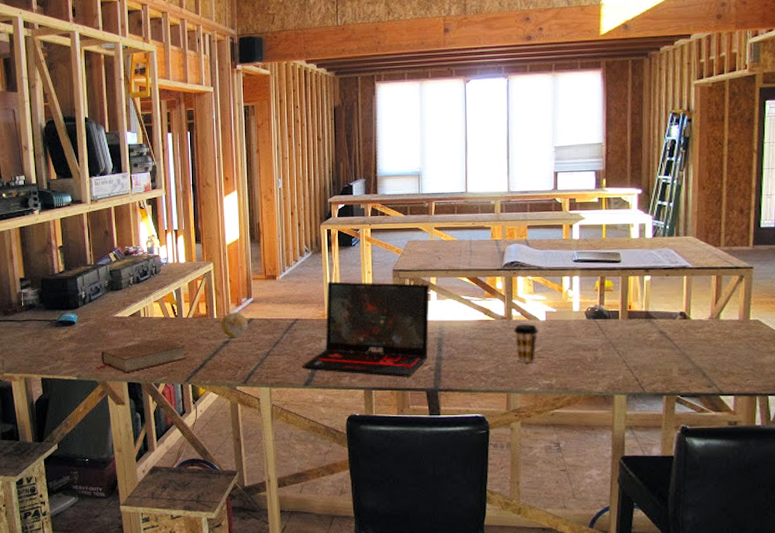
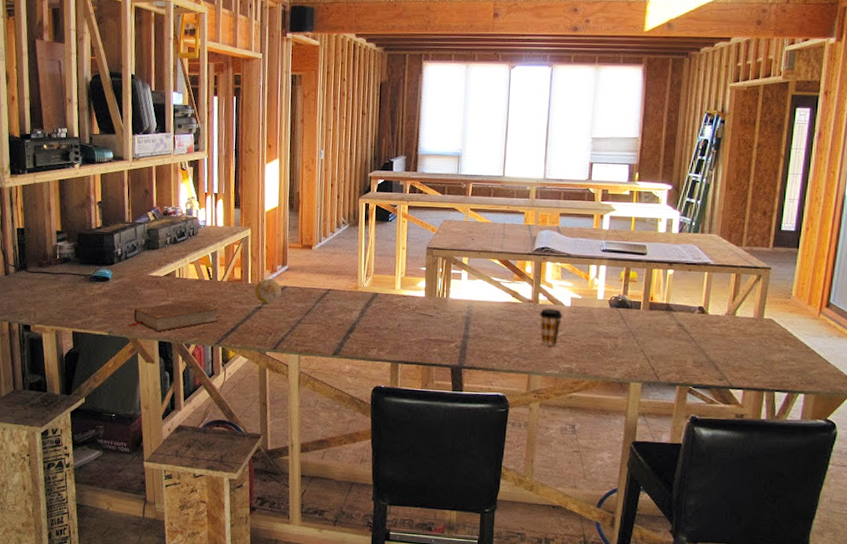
laptop: present [301,281,430,378] -> none [331,255,461,353]

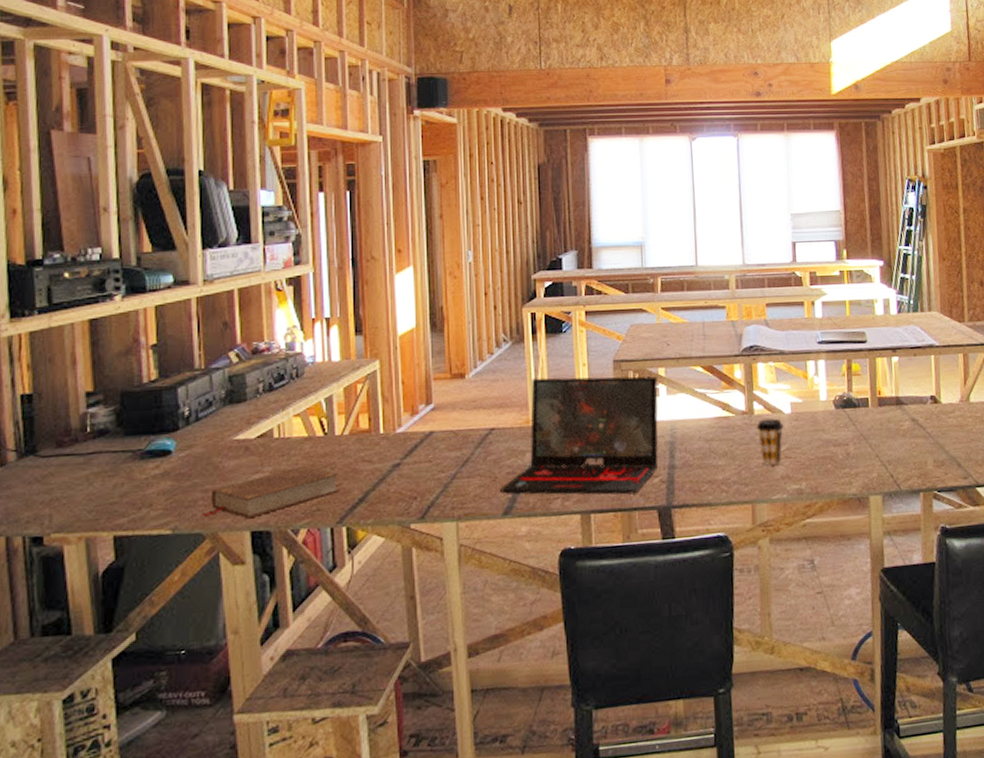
fruit: present [254,278,281,304] -> none [389,423,427,458]
laptop: none [331,255,461,353] -> present [499,376,659,495]

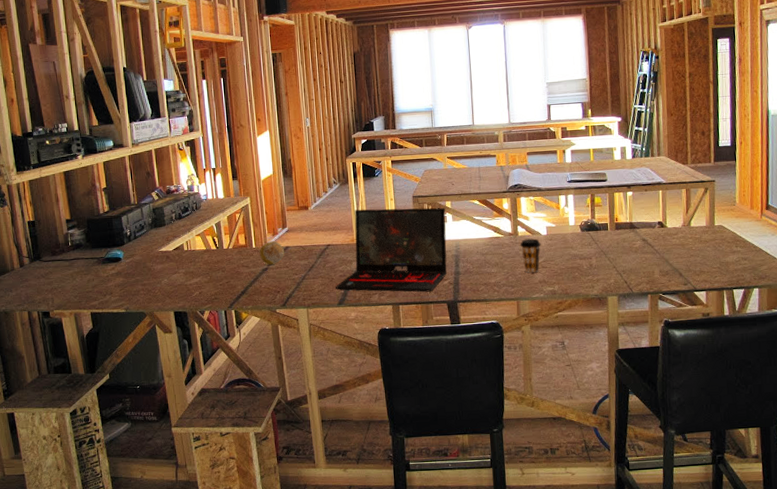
book: present [203,465,340,519] -> none [144,269,229,304]
fruit: none [389,423,427,458] -> present [259,241,284,265]

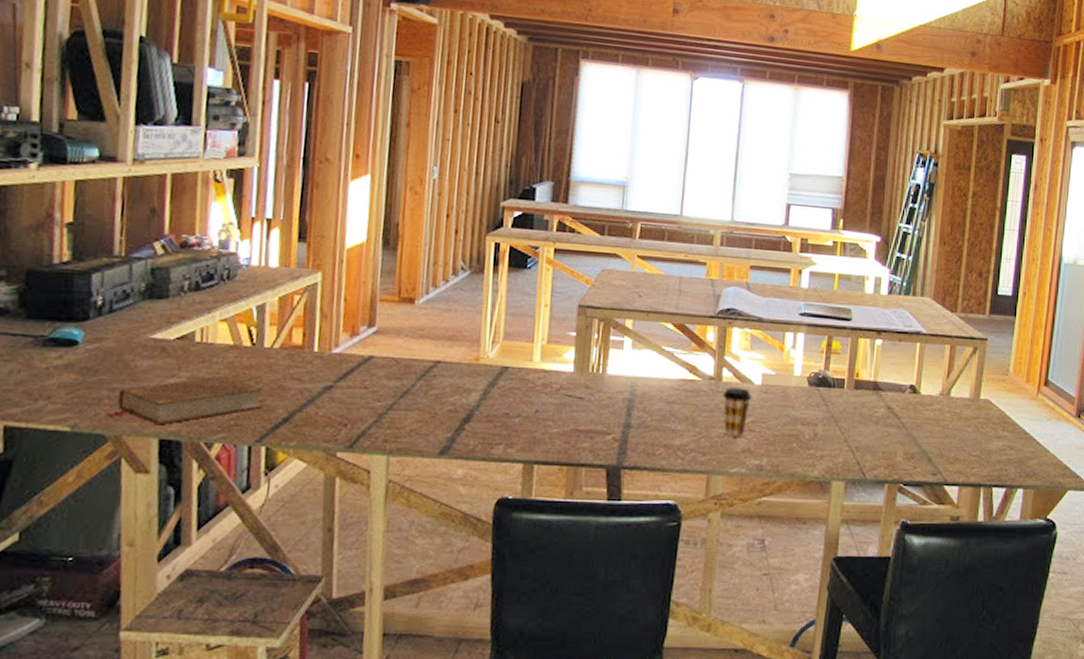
book: none [144,269,229,304] -> present [107,375,263,426]
fruit: present [259,241,284,265] -> none [323,345,365,381]
laptop: present [335,207,448,292] -> none [437,313,624,449]

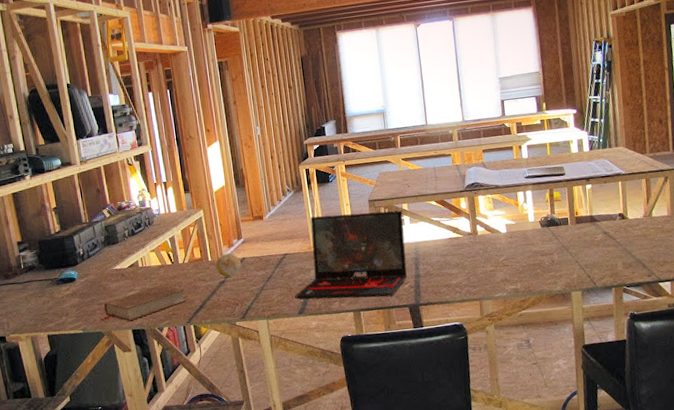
fruit: none [323,345,365,381] -> present [215,253,241,277]
laptop: none [437,313,624,449] -> present [294,210,408,300]
coffee cup: present [722,387,752,437] -> none [480,237,501,272]

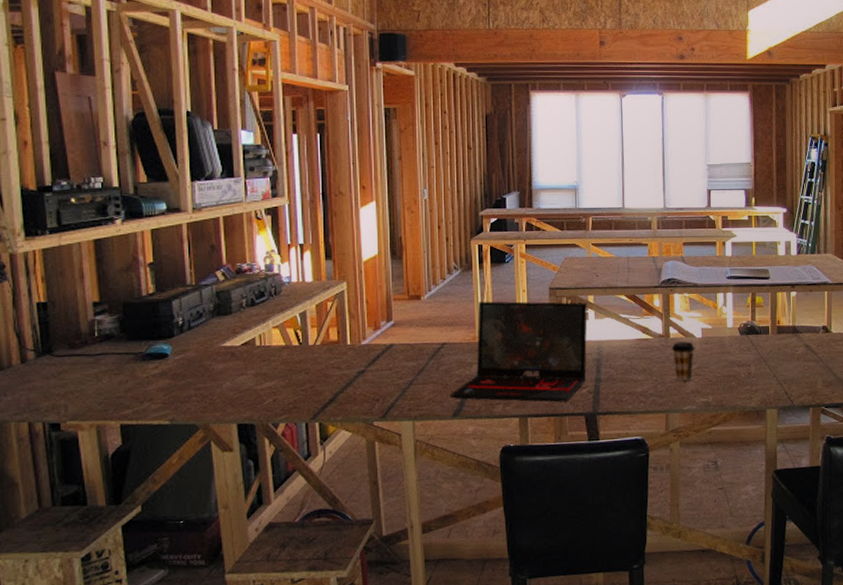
book: present [101,285,187,322] -> none [196,370,313,414]
fruit: present [215,253,241,277] -> none [355,337,388,366]
coffee cup: none [480,237,501,272] -> present [671,341,695,381]

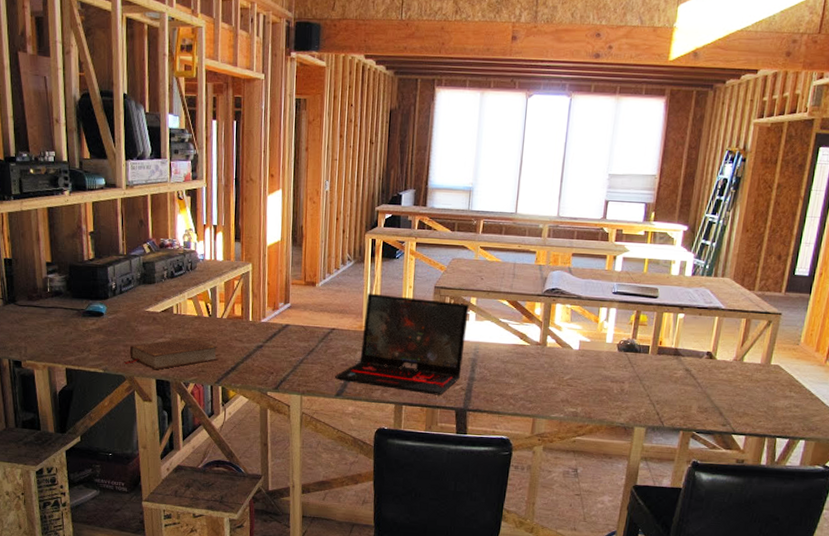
book: none [196,370,313,414] -> present [124,337,219,370]
coffee cup: present [671,341,695,381] -> none [546,351,571,390]

